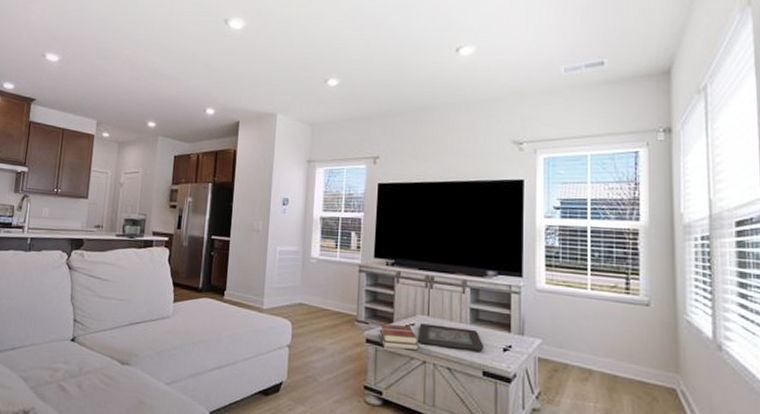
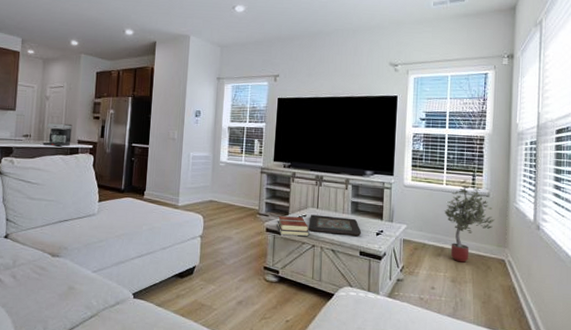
potted tree: none [591,291,660,391] -> present [444,185,495,263]

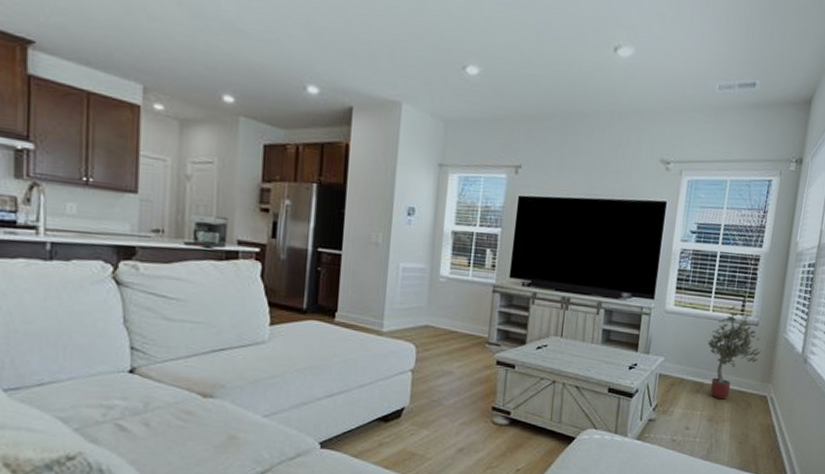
books: present [277,216,310,237] -> none [510,346,551,371]
decorative tray: present [308,214,362,236] -> none [549,344,613,370]

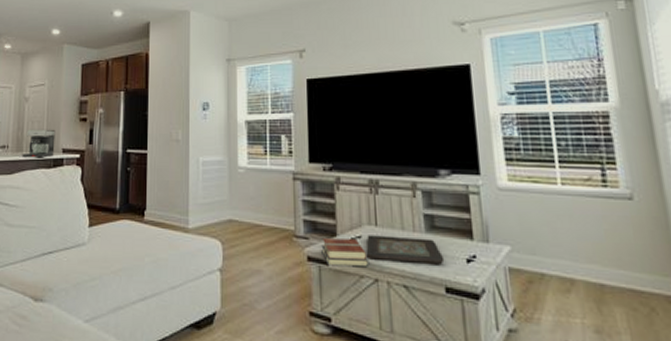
books: none [510,346,551,371] -> present [321,238,370,268]
decorative tray: none [549,344,613,370] -> present [366,235,445,264]
potted tree: present [708,312,762,400] -> none [566,185,650,302]

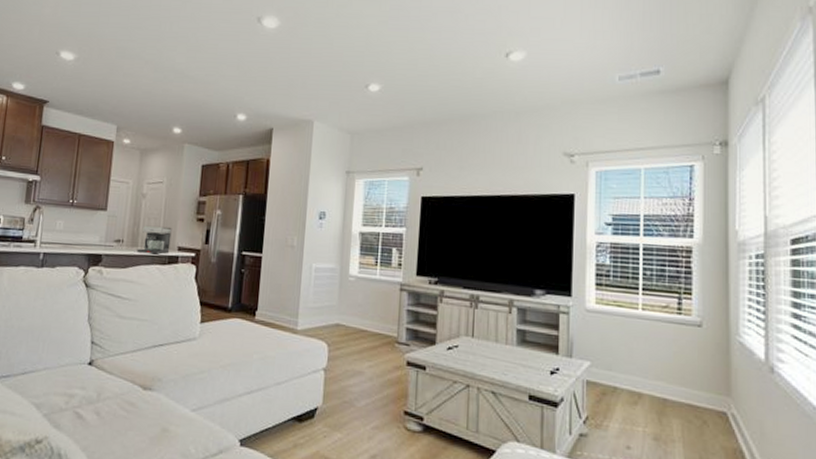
books: present [321,238,370,268] -> none [420,346,463,374]
decorative tray: present [366,235,445,264] -> none [461,345,531,374]

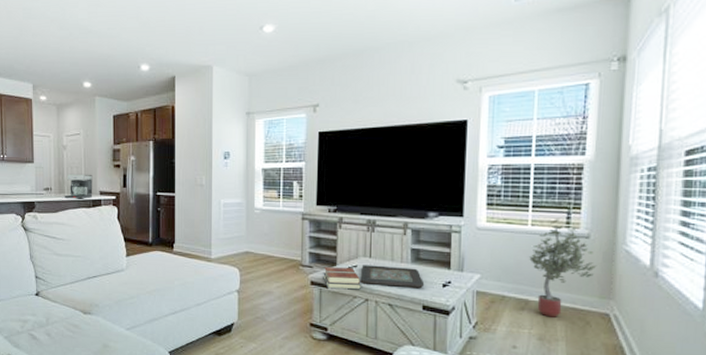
books: none [420,346,463,374] -> present [323,267,362,290]
decorative tray: none [461,345,531,374] -> present [360,265,425,288]
potted tree: none [641,311,711,415] -> present [529,226,597,318]

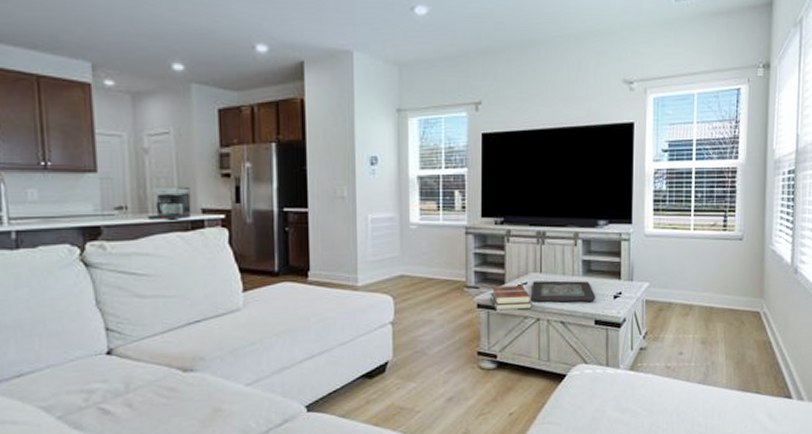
potted tree: present [529,226,597,318] -> none [692,229,749,320]

